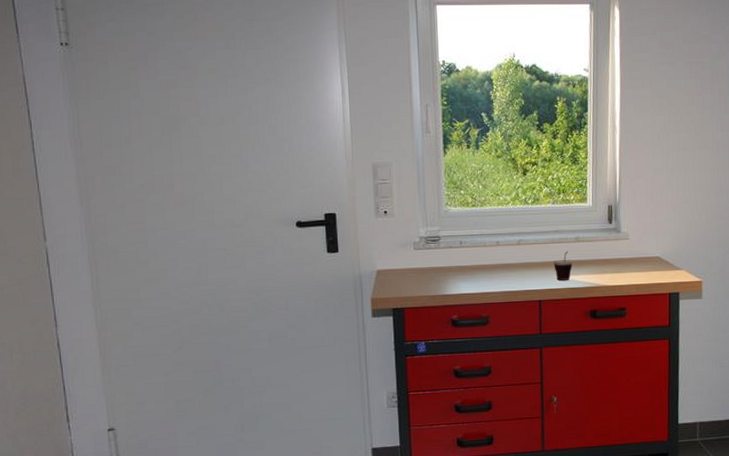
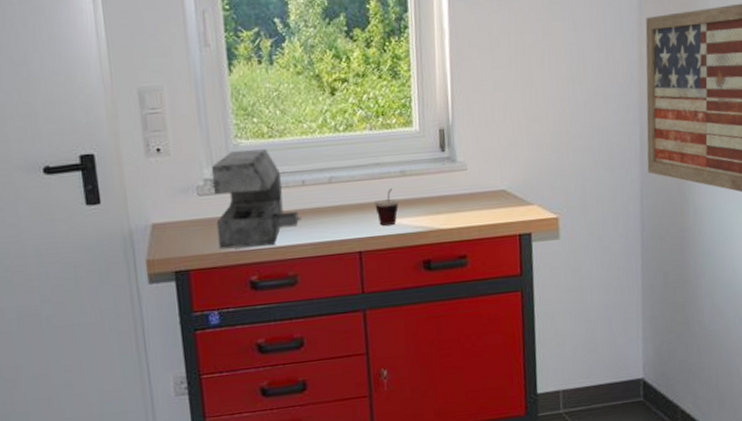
toolbox: none [426,215,495,293] -> present [211,149,302,250]

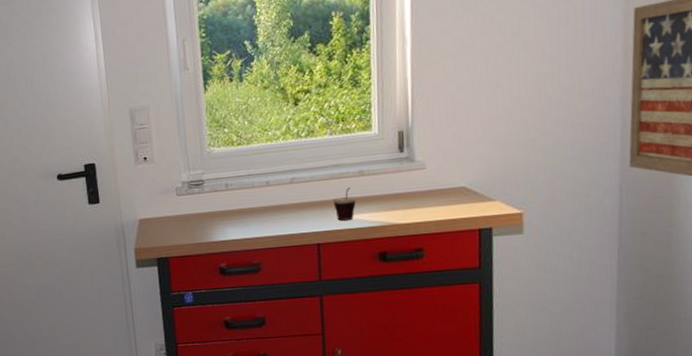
toolbox: present [211,149,302,250] -> none [188,155,265,241]

